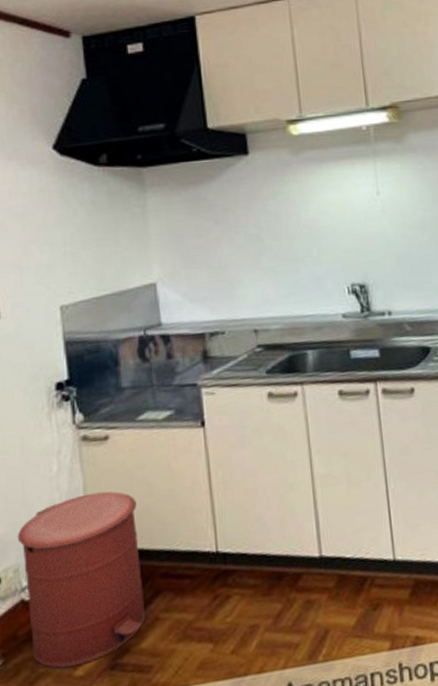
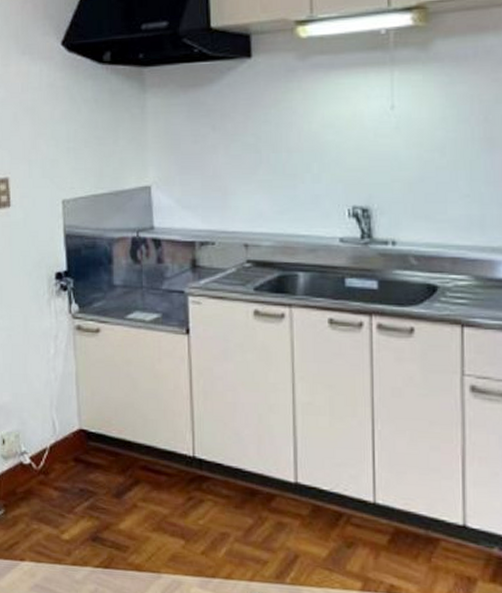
trash can: present [17,491,146,668] -> none [19,379,125,530]

